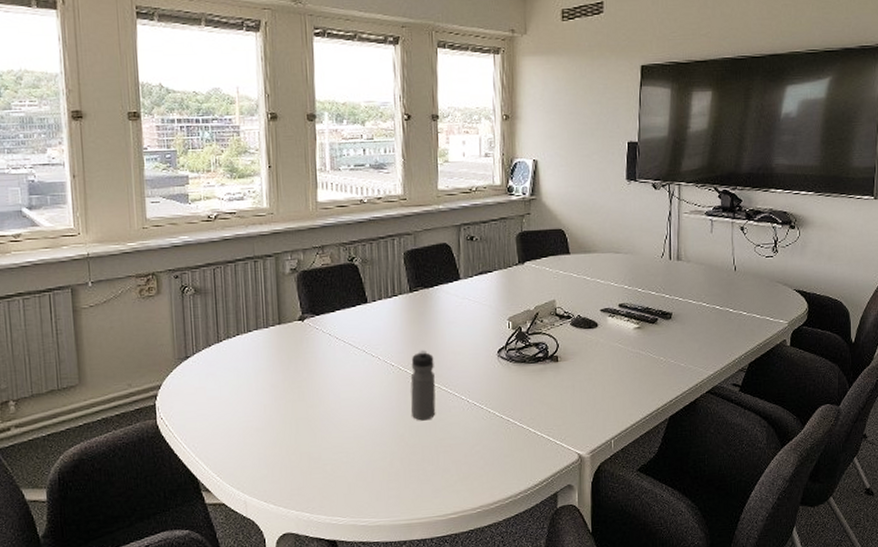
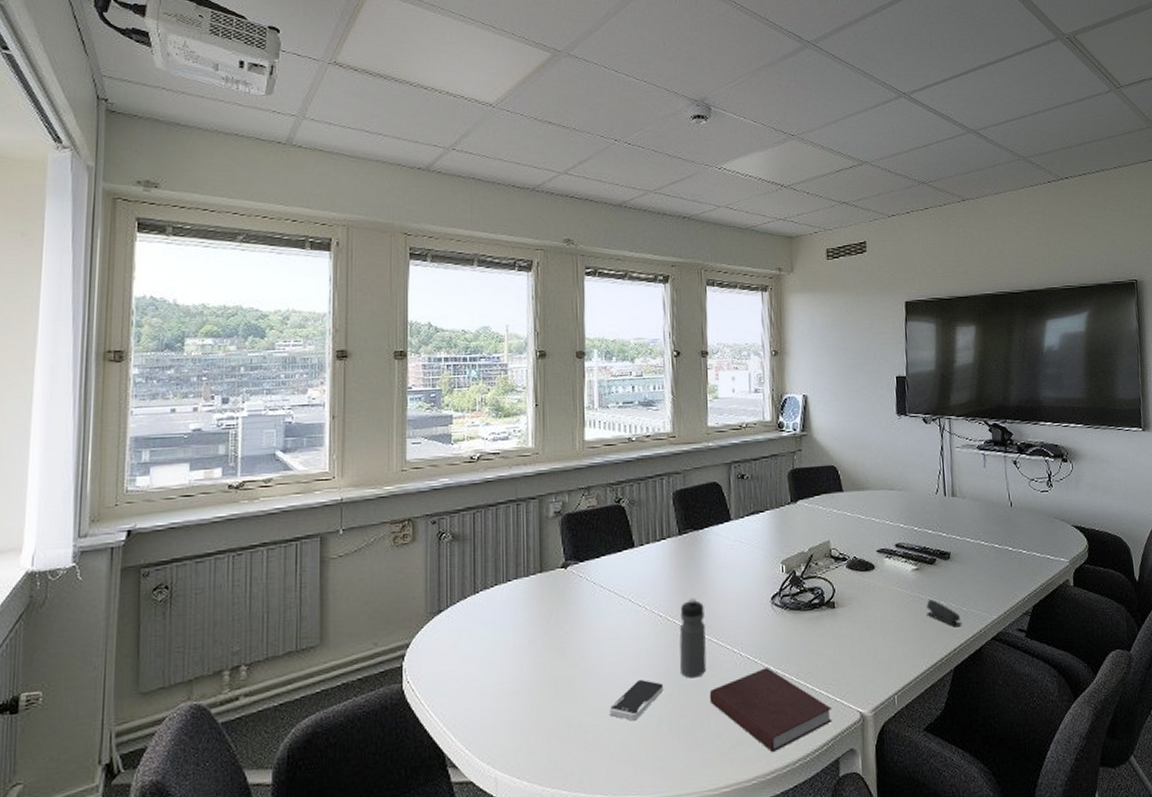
smartphone: none [346,421,396,456] -> present [609,680,664,721]
notebook: none [438,413,552,487] -> present [709,667,832,753]
stapler: none [646,356,679,381] -> present [926,599,962,627]

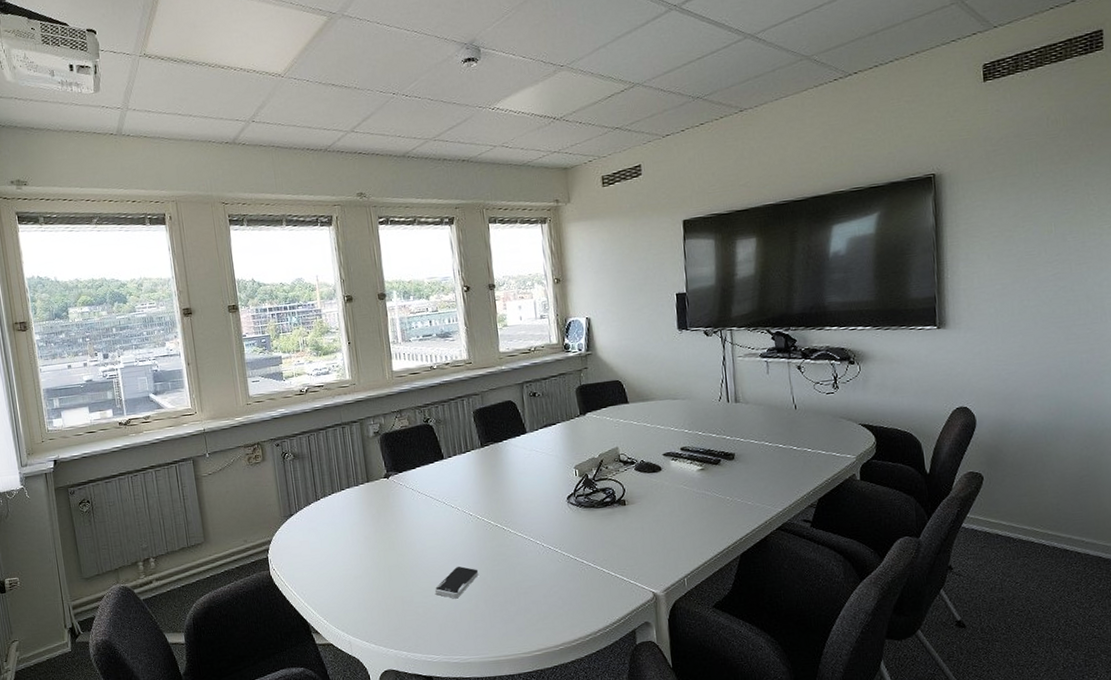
water bottle: present [679,597,707,679] -> none [487,499,514,565]
notebook: present [709,667,832,753] -> none [518,556,628,625]
stapler: present [926,599,962,627] -> none [712,495,747,520]

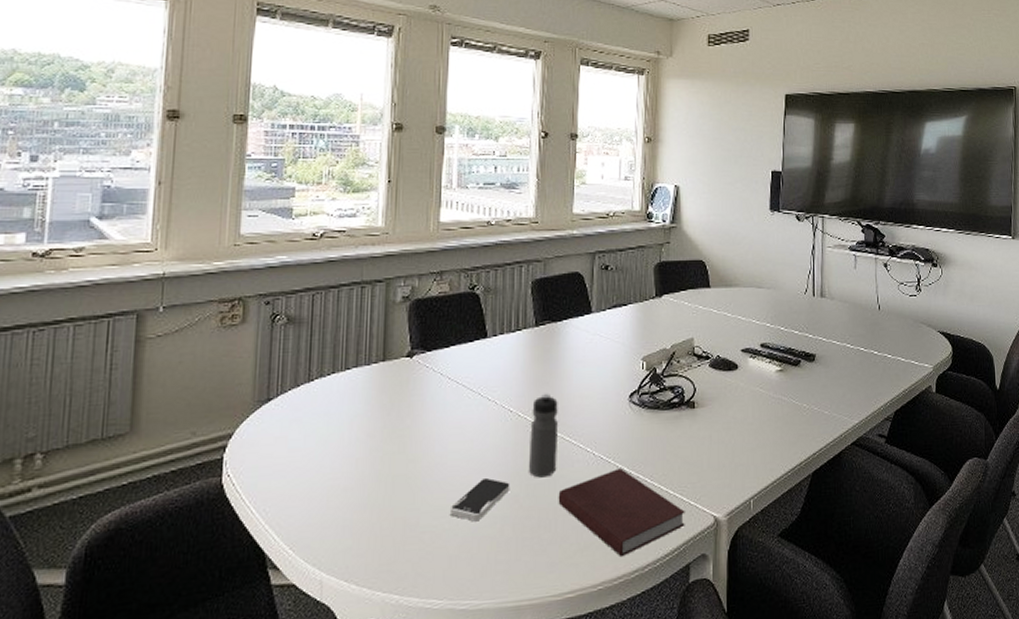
water bottle: none [487,499,514,565] -> present [528,393,558,478]
notebook: none [518,556,628,625] -> present [558,468,685,558]

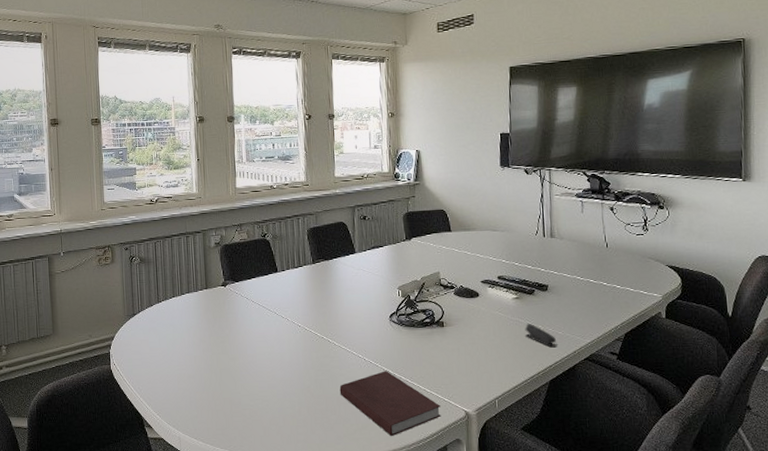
smartphone: present [449,478,510,522] -> none [261,374,303,404]
water bottle: present [528,393,558,478] -> none [314,313,337,375]
stapler: none [788,402,823,431] -> present [525,324,557,348]

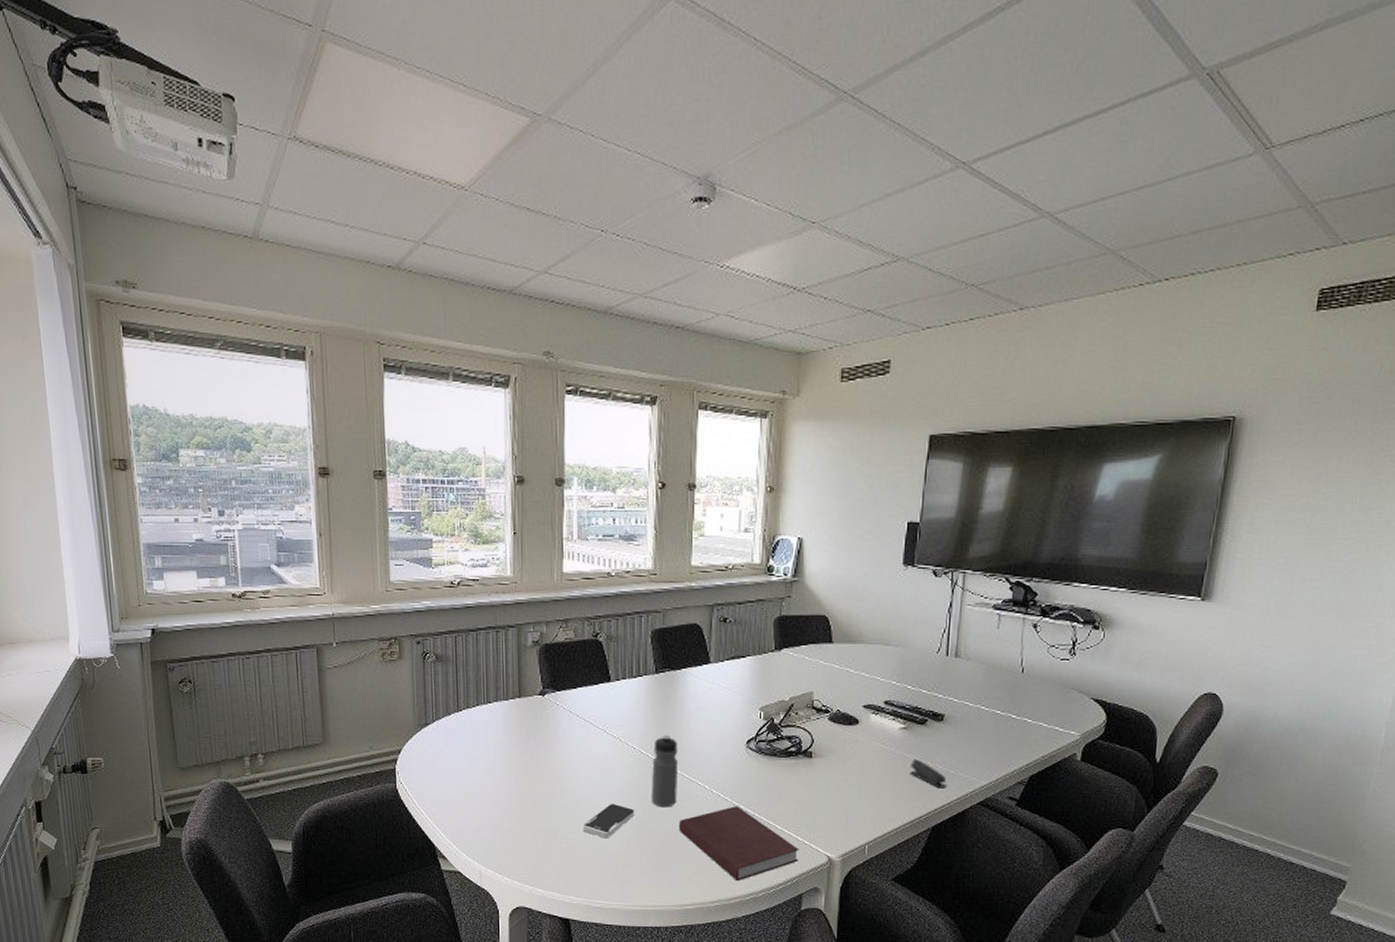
smartphone: none [261,374,303,404] -> present [582,804,635,839]
water bottle: none [314,313,337,375] -> present [651,734,678,808]

